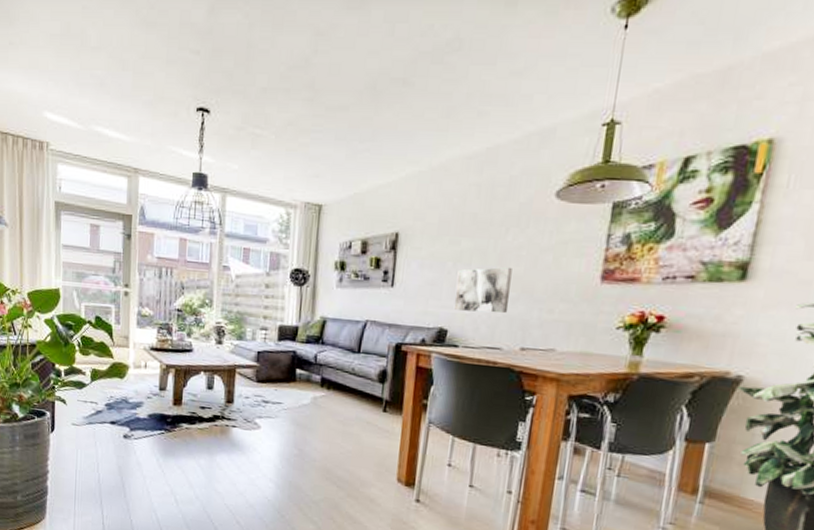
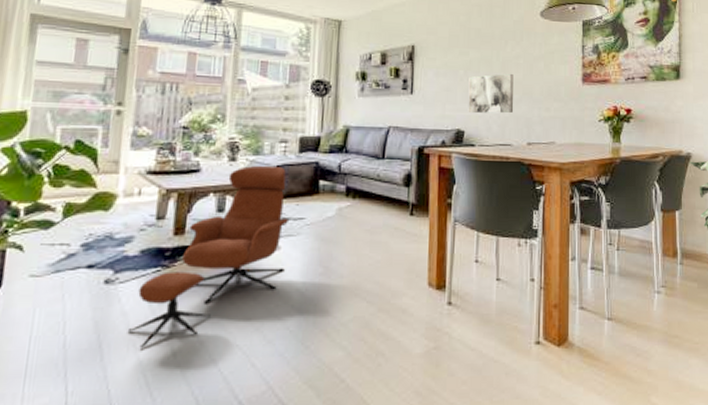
armchair: none [142,350,268,493] -> present [127,165,288,349]

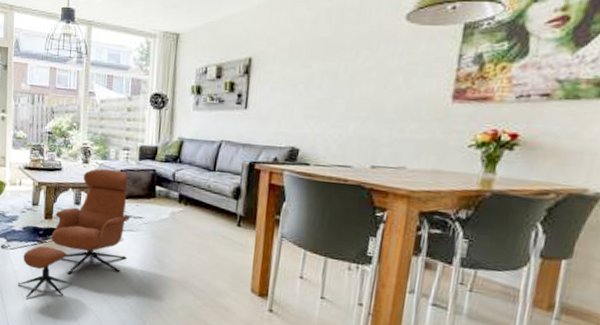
wall art: present [468,74,514,114] -> none [305,89,363,133]

